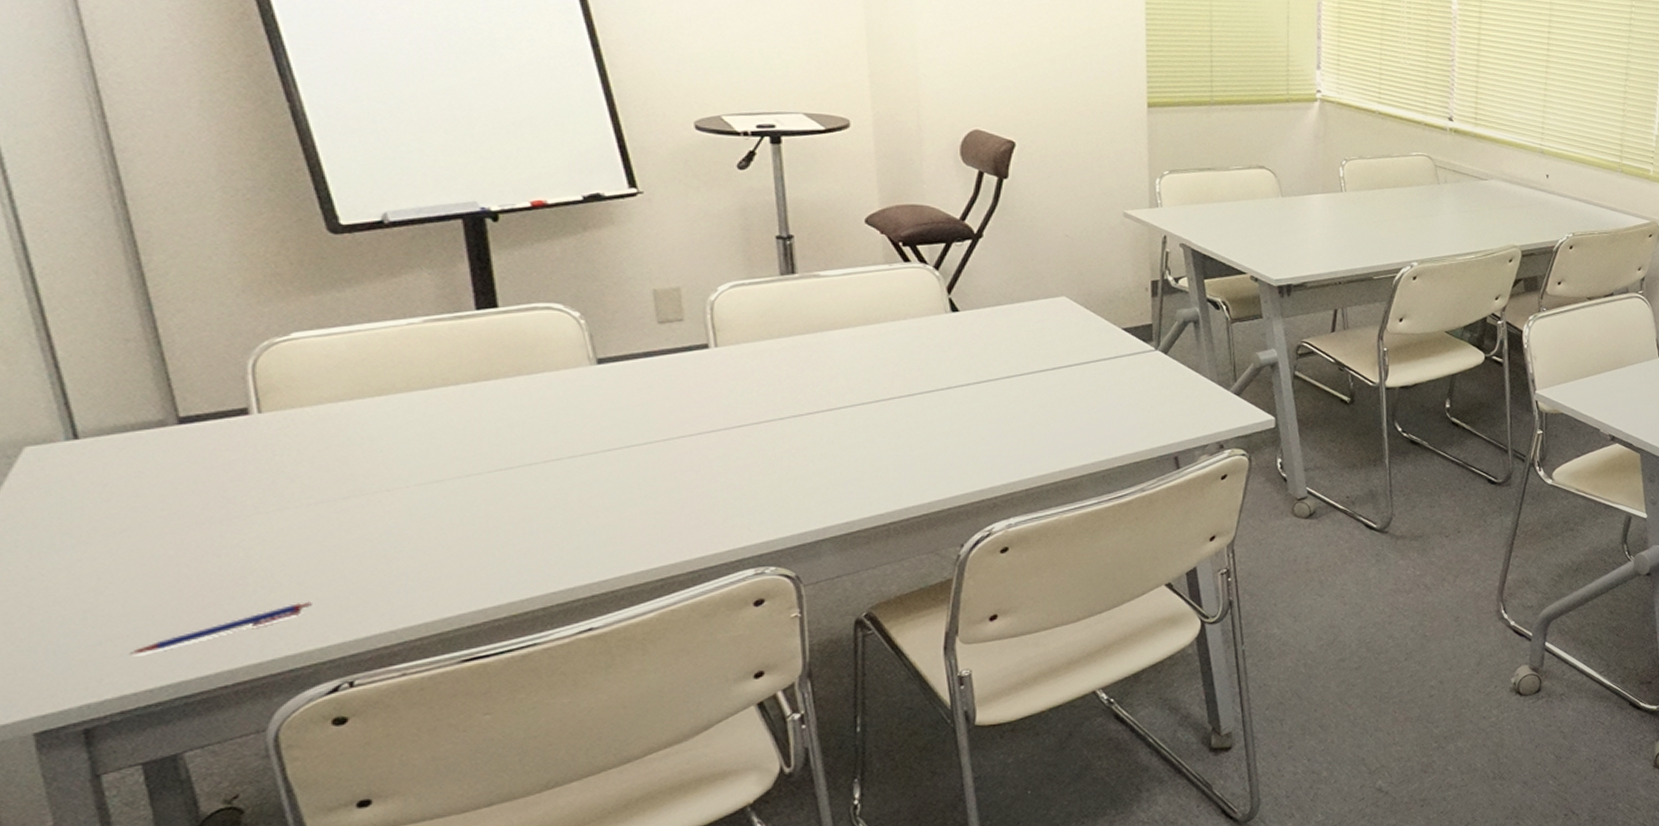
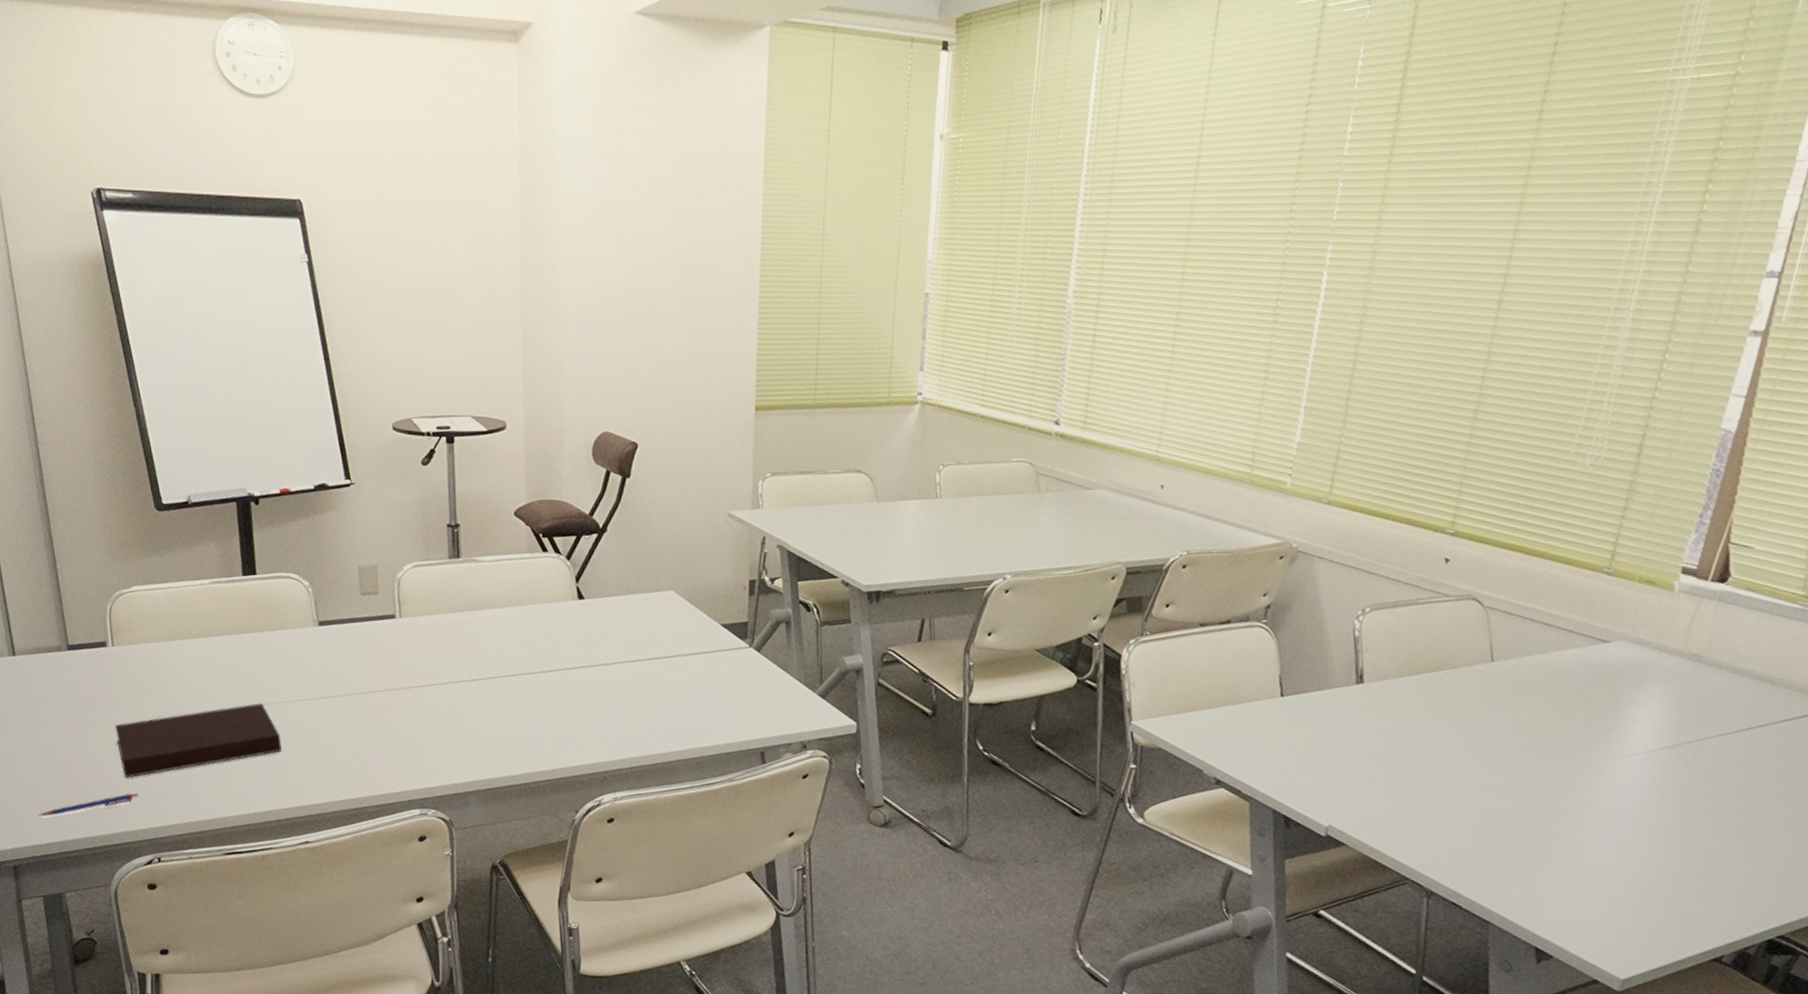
notebook: none [266,466,546,584] -> present [114,703,282,778]

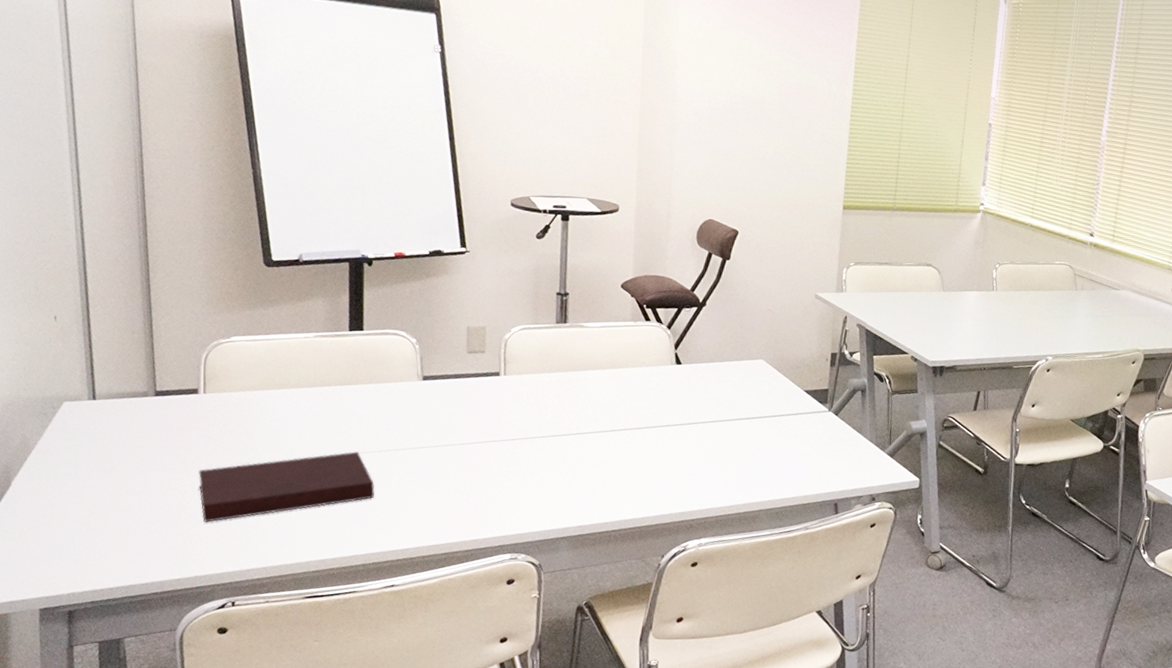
pen: present [38,793,139,817] -> none [102,537,217,561]

